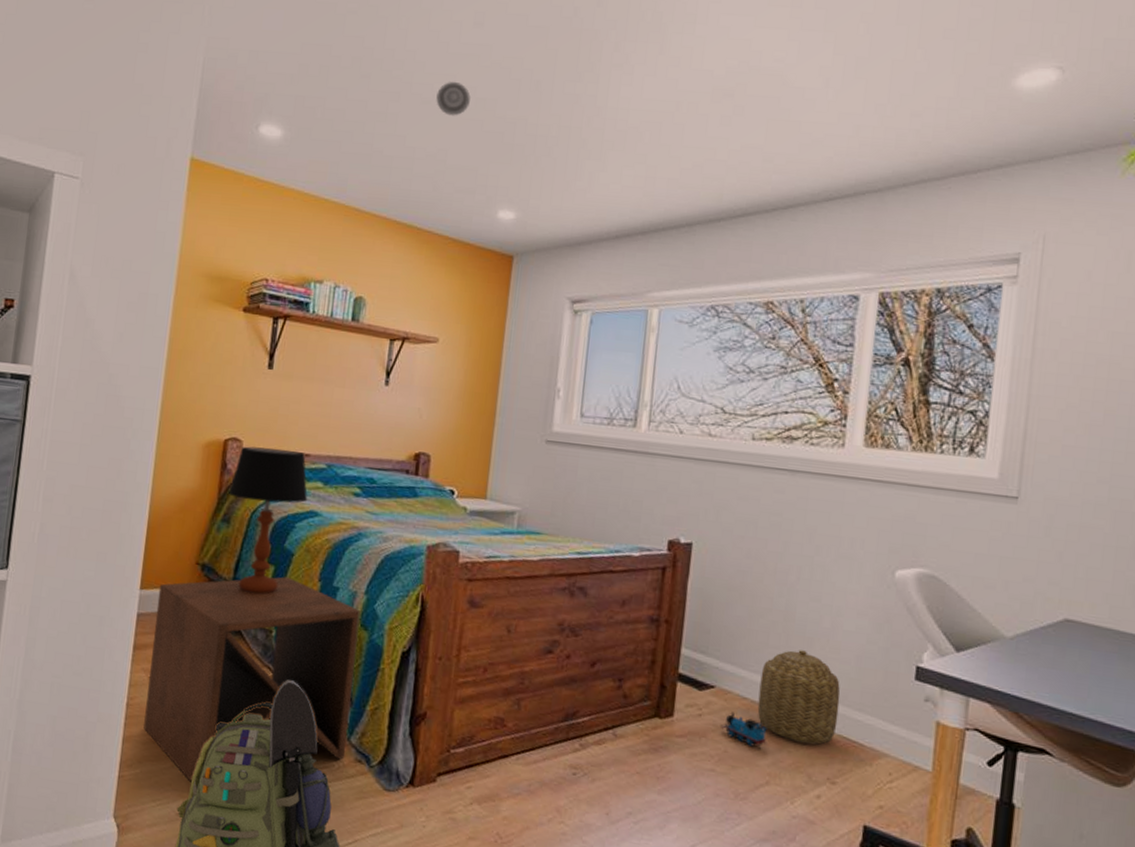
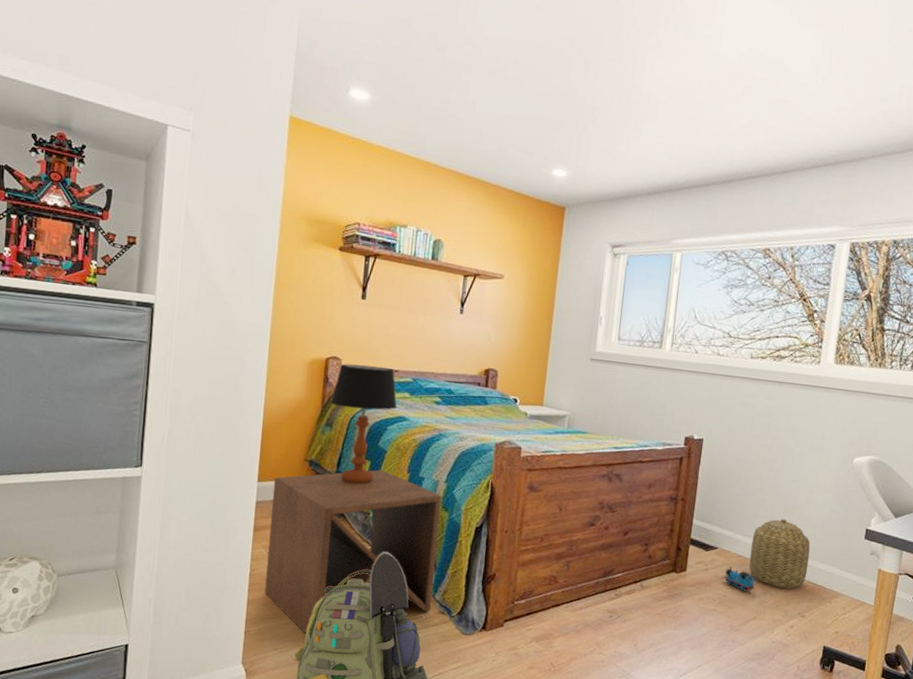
smoke detector: present [436,81,471,116] -> none [501,56,530,87]

